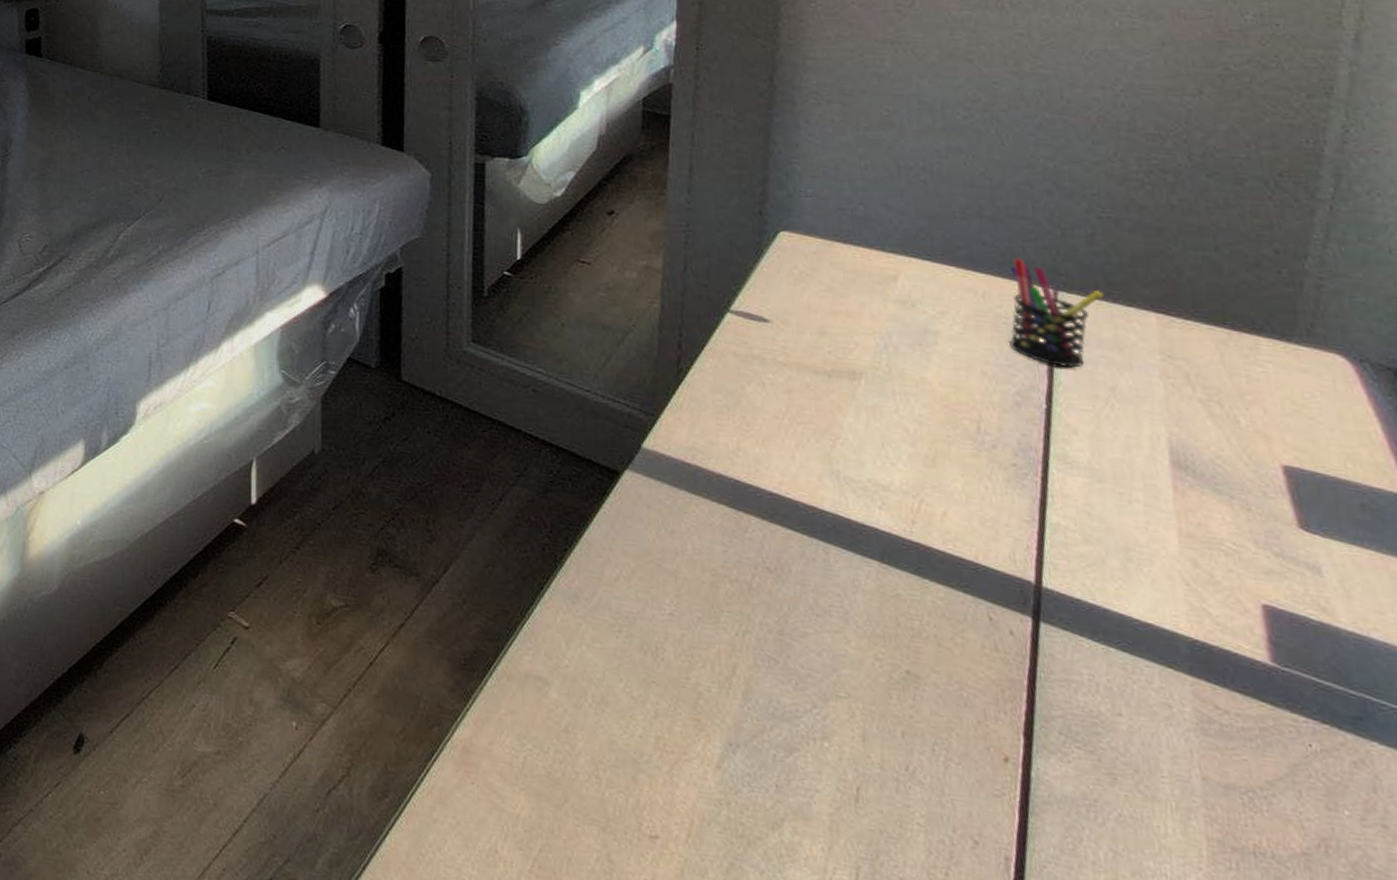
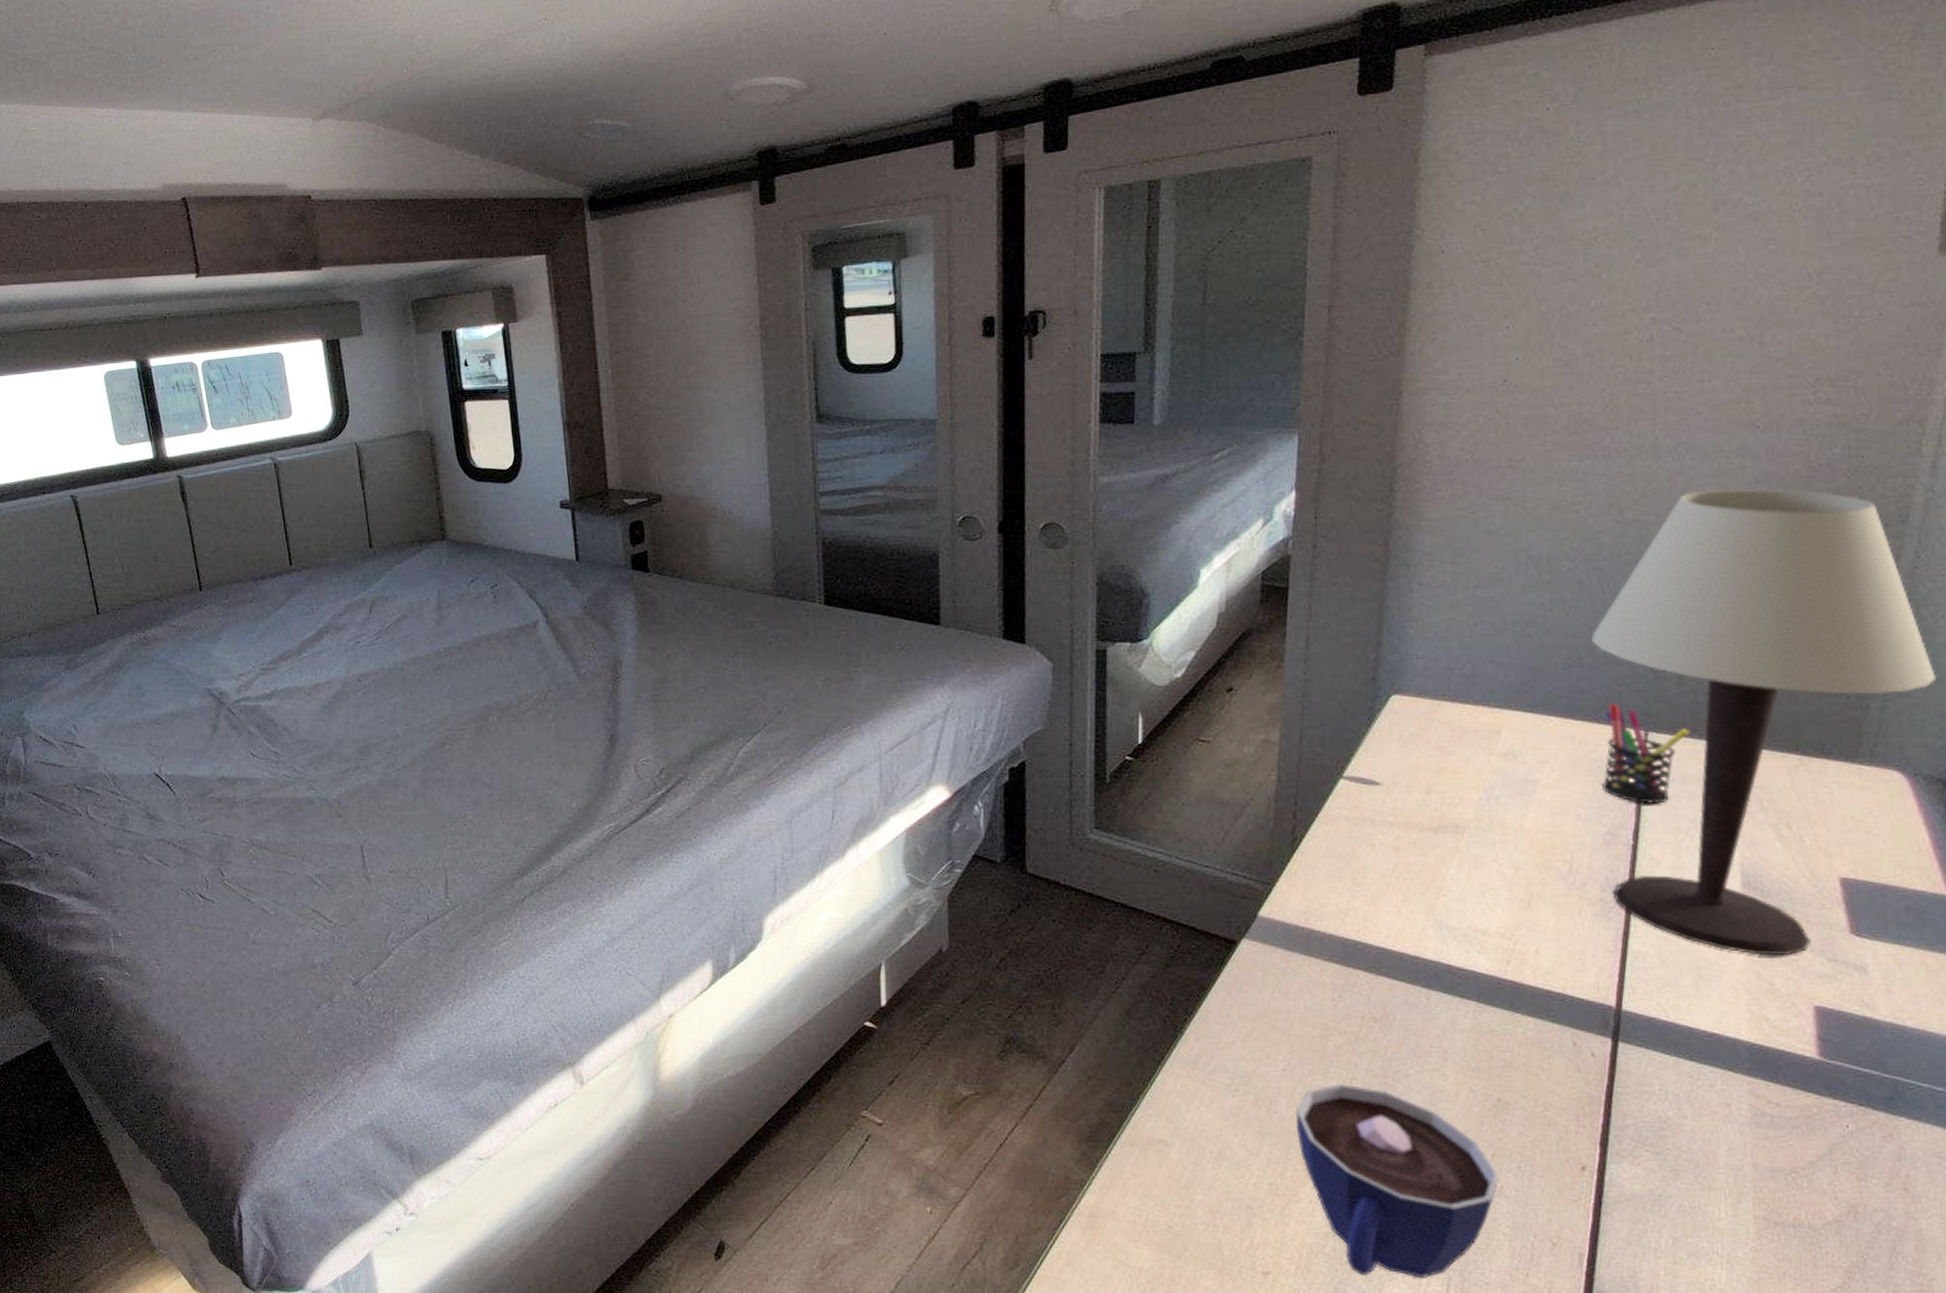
cup: none [684,635,912,865] -> present [1295,1083,1500,1279]
table lamp: none [991,47,1377,545] -> present [1592,488,1936,956]

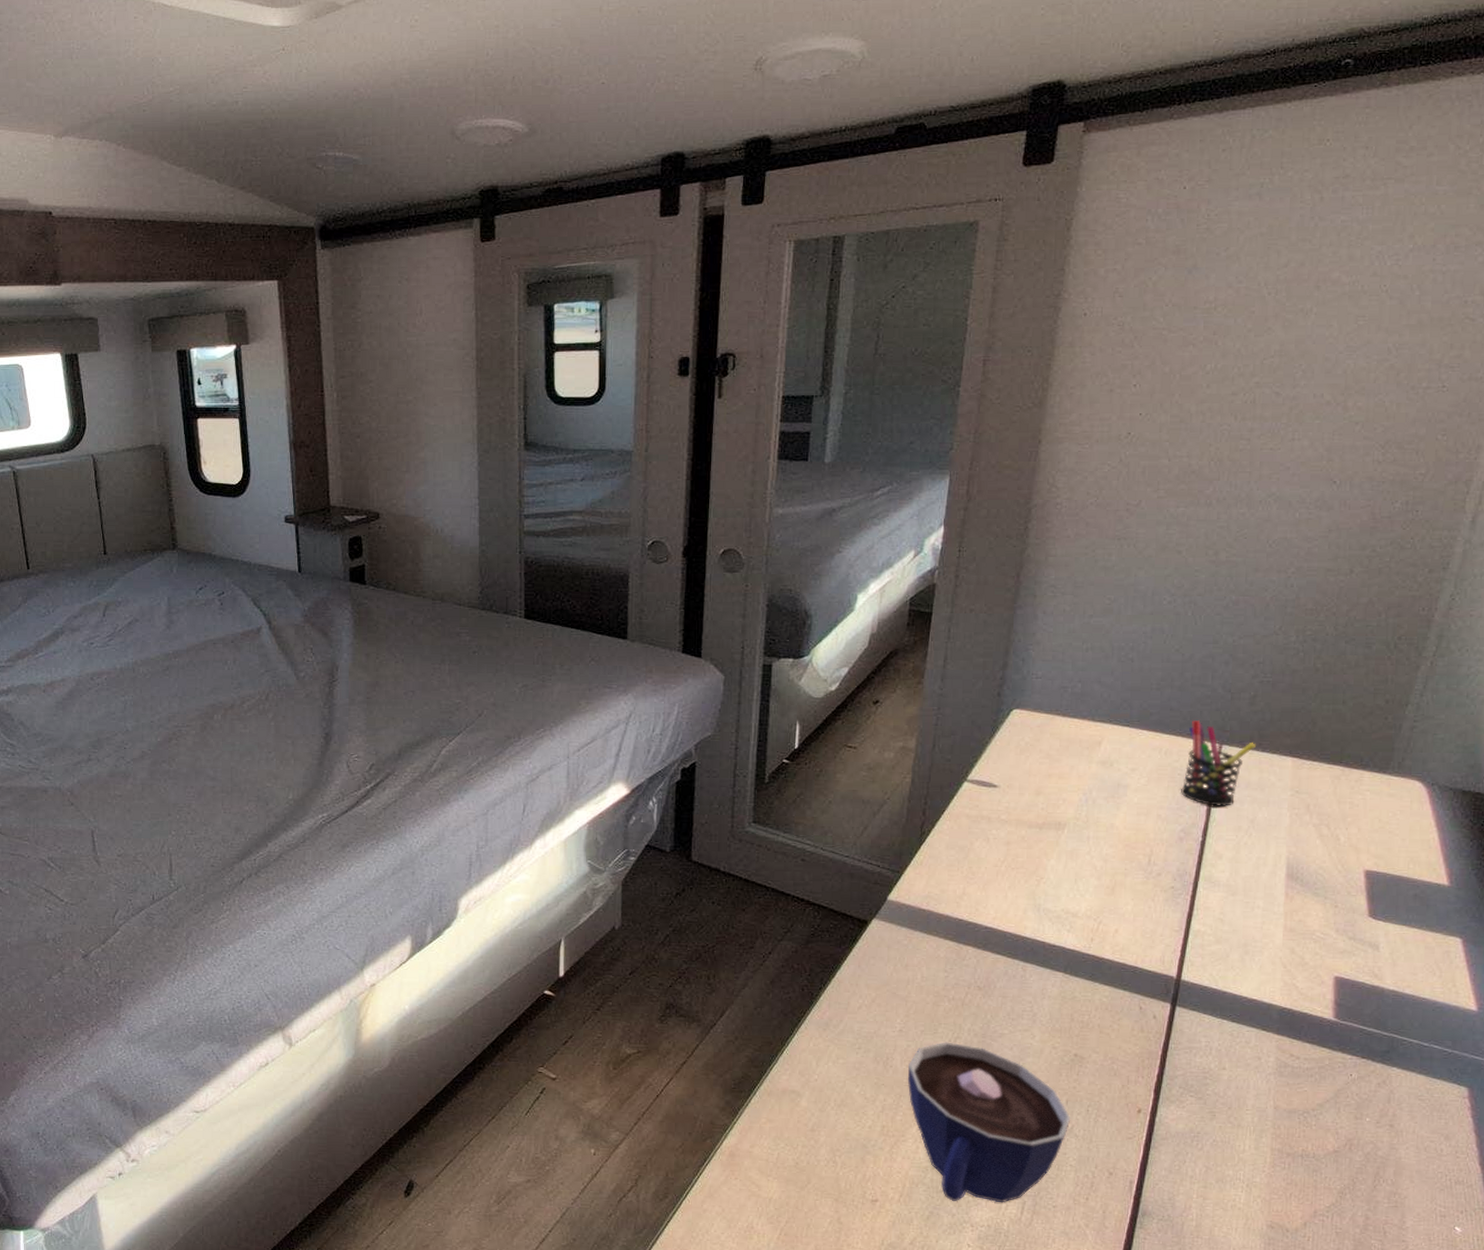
table lamp: present [1592,488,1936,956] -> none [1182,535,1457,935]

